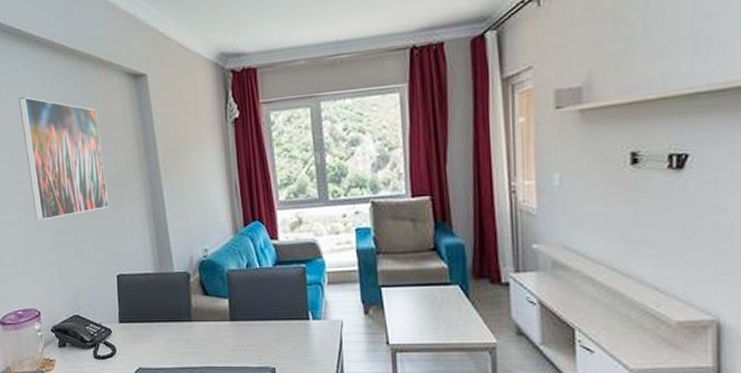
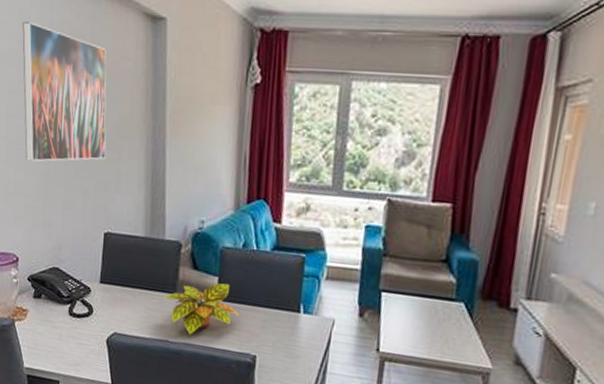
plant: none [179,303,254,358] -> present [162,283,240,335]

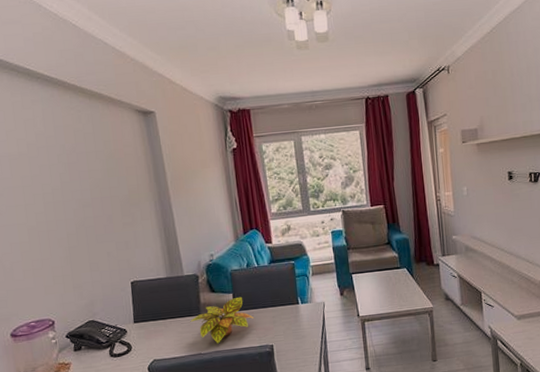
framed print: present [22,22,107,162] -> none [28,129,123,239]

